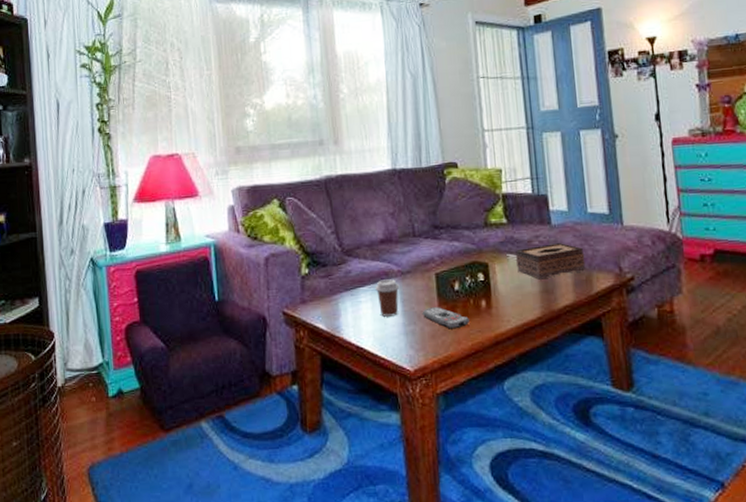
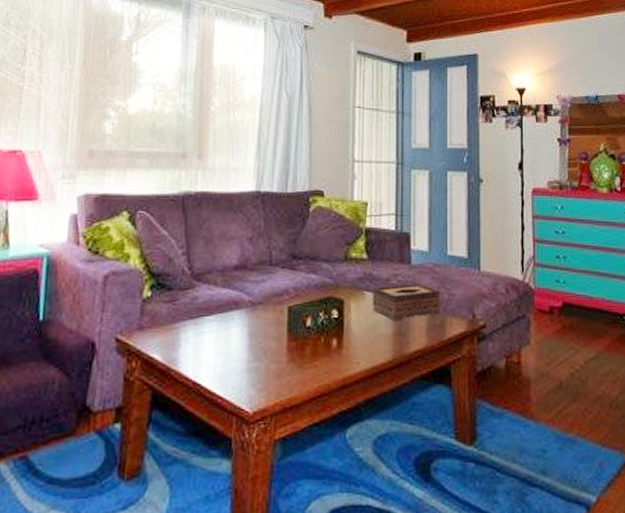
coffee cup: present [375,279,400,317] -> none [222,309,249,351]
remote control: present [422,307,469,329] -> none [269,343,318,369]

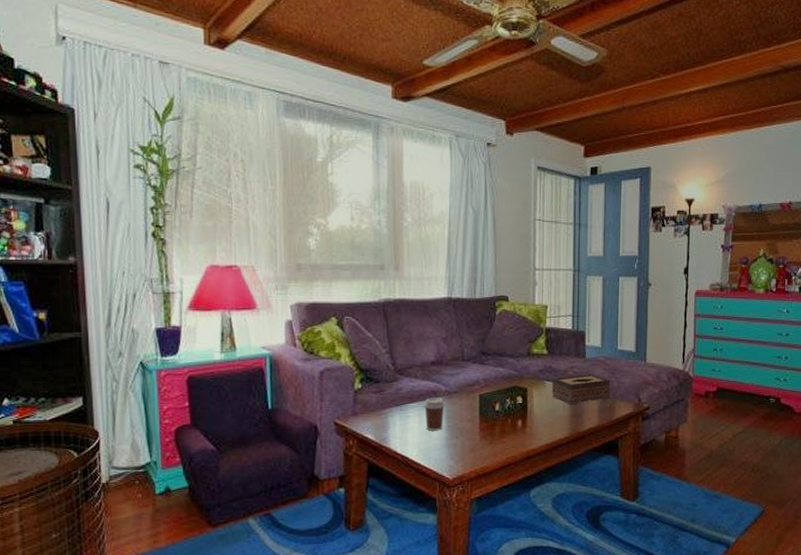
coffee cup: none [222,309,249,351] -> present [423,398,446,431]

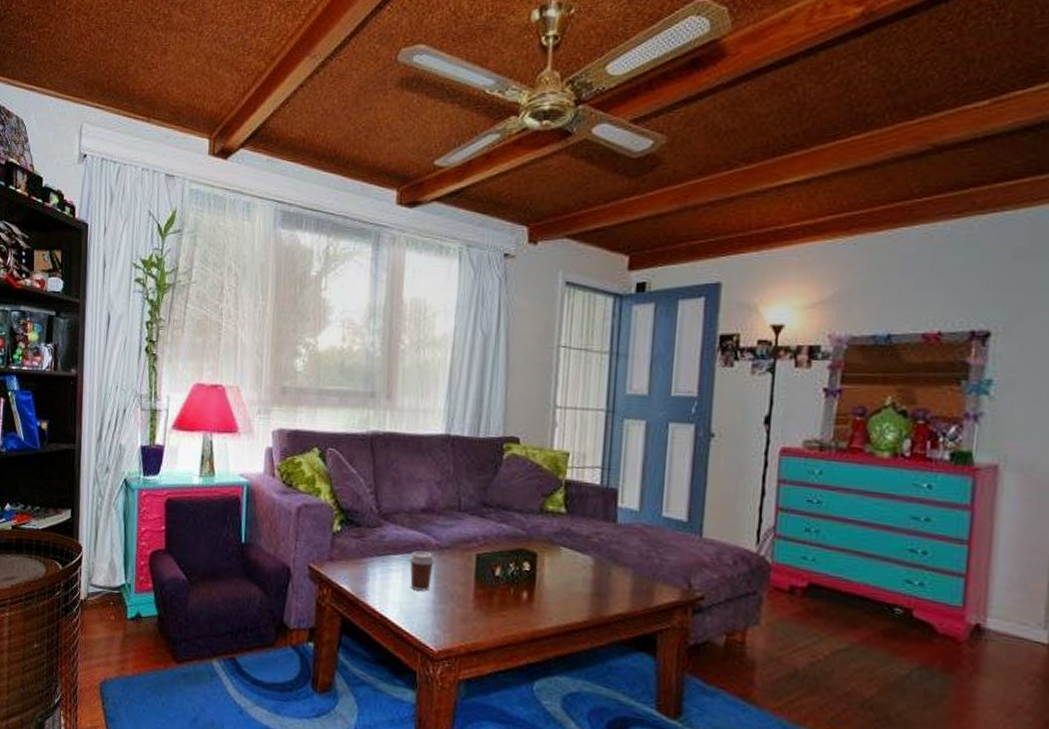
tissue box: present [551,373,611,405] -> none [568,543,650,581]

